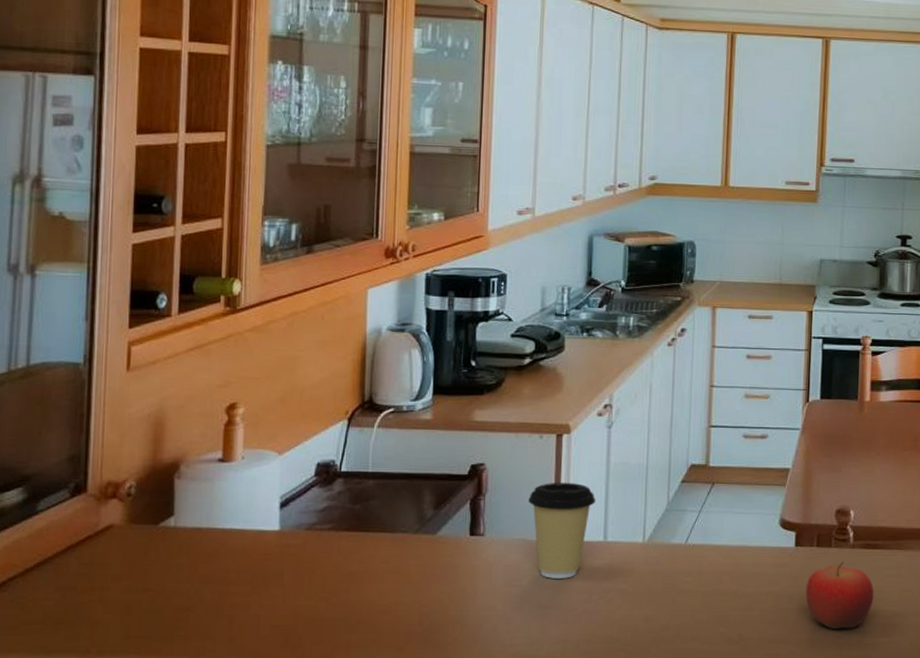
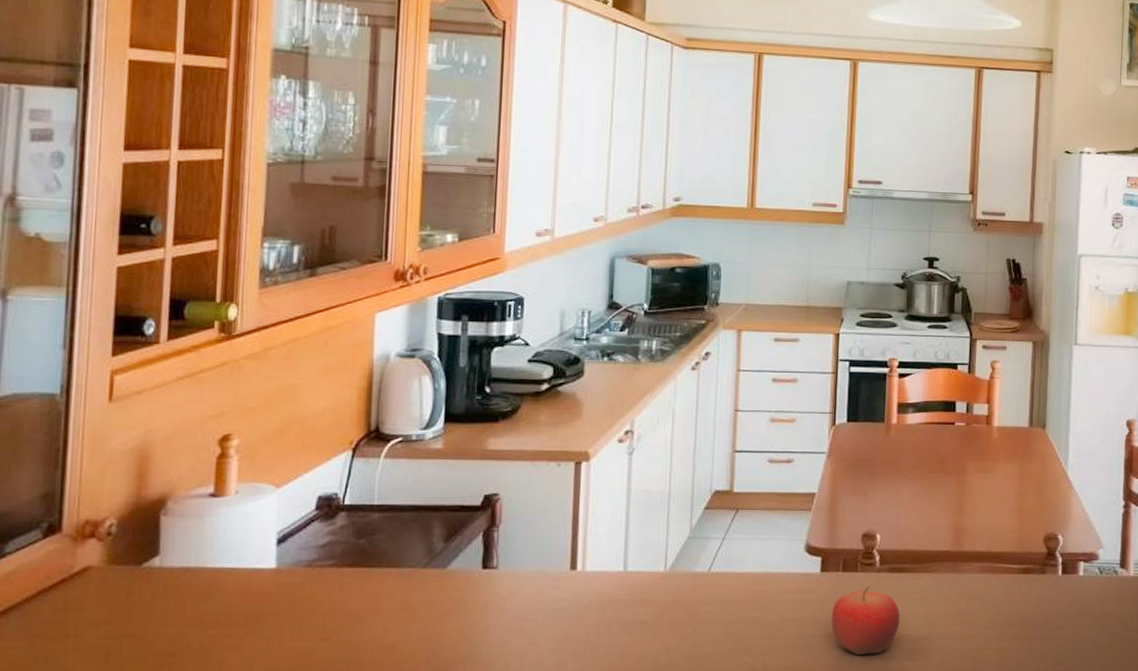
coffee cup: present [528,482,596,579] -> none [545,511,616,611]

